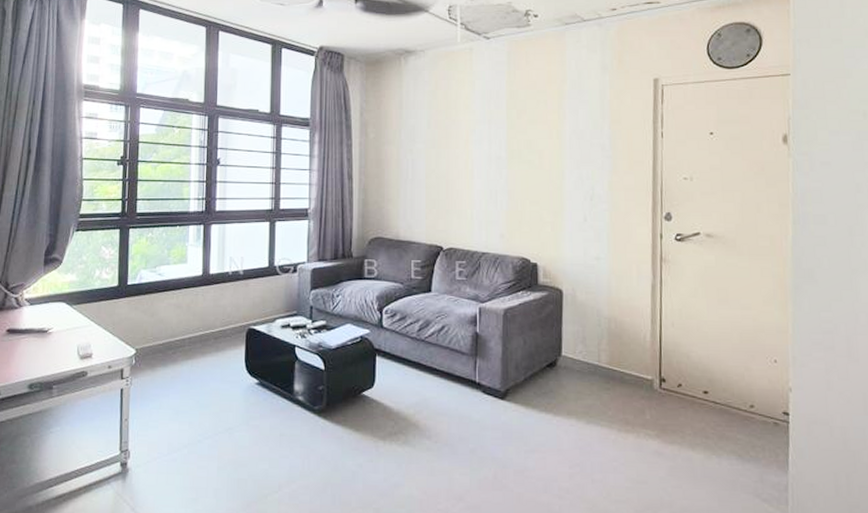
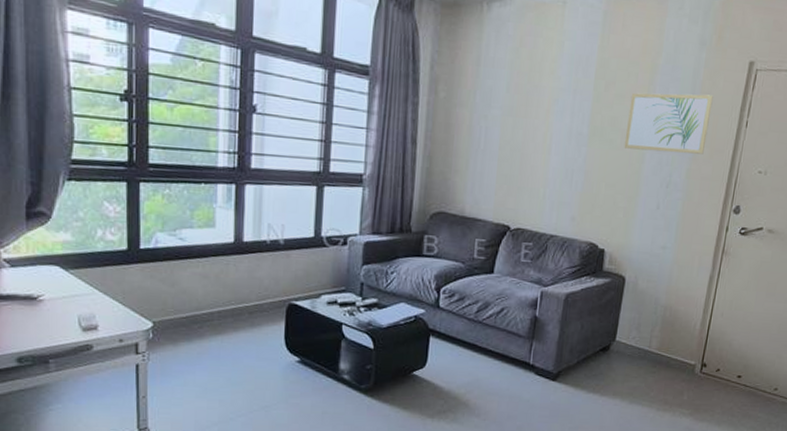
wall art: none [542,112,624,168] -> present [624,93,714,154]

